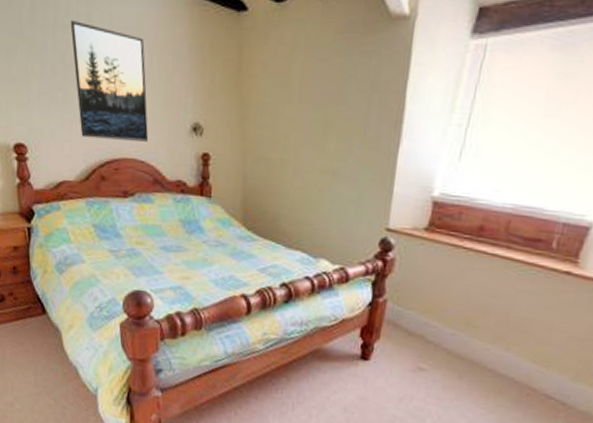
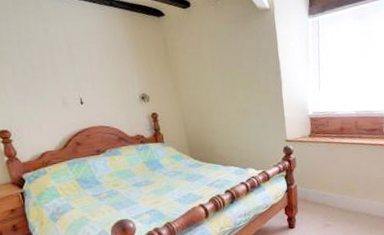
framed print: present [70,19,149,142] -> none [32,35,110,117]

